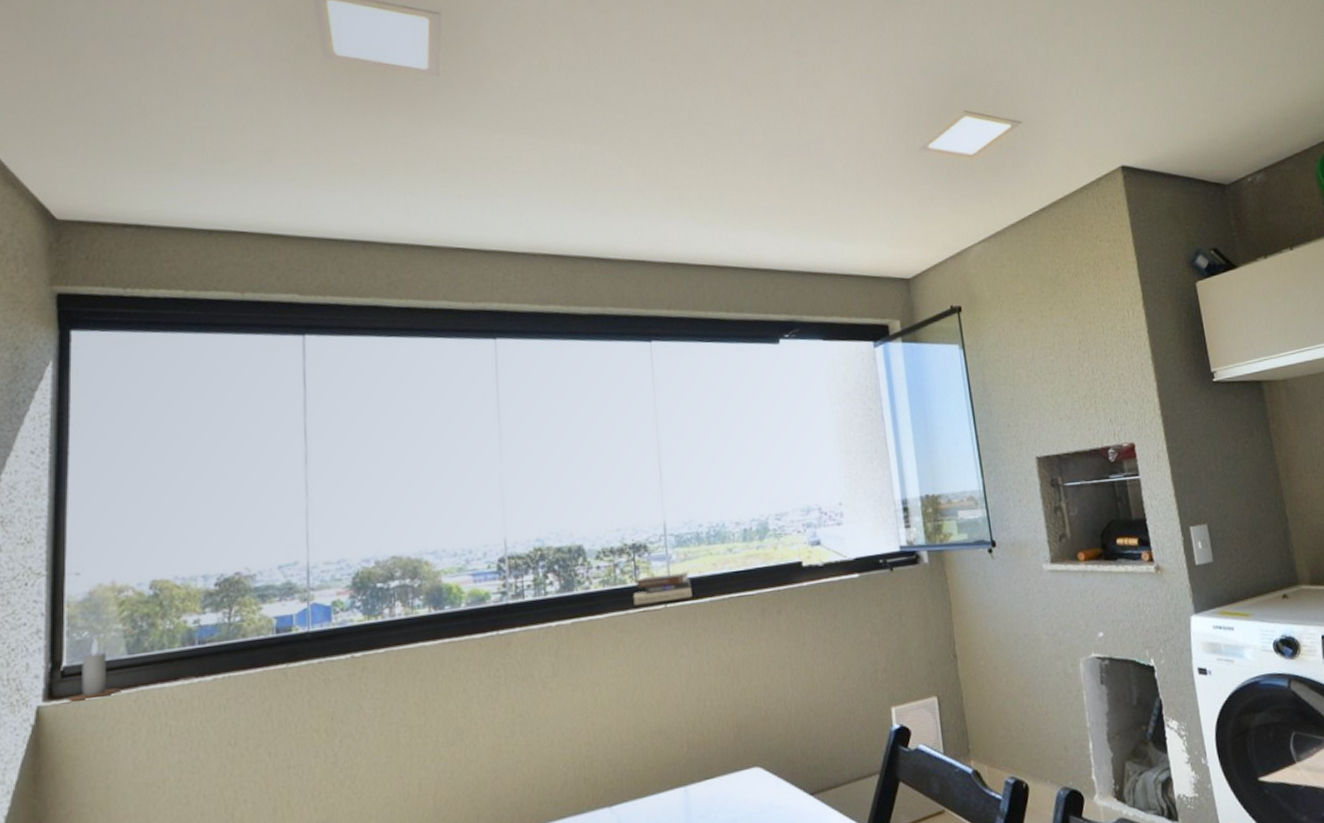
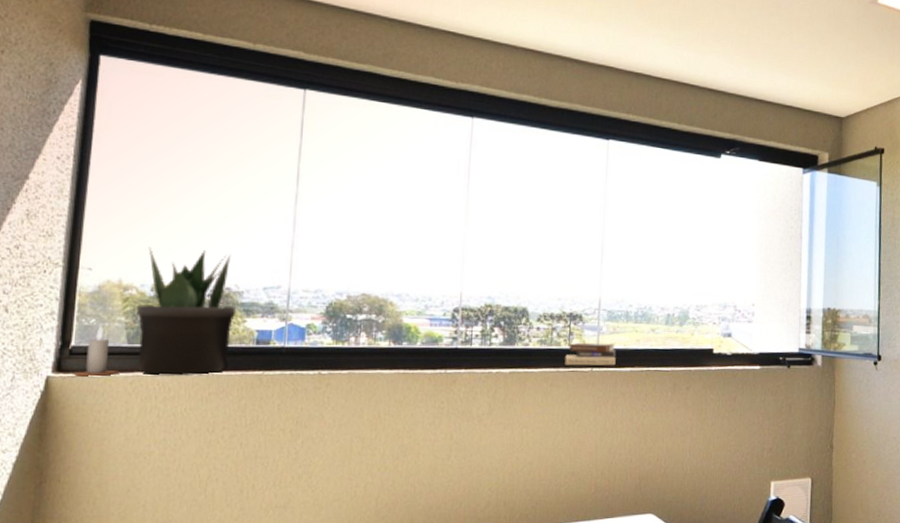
planter: none [135,533,250,689] -> present [137,247,237,377]

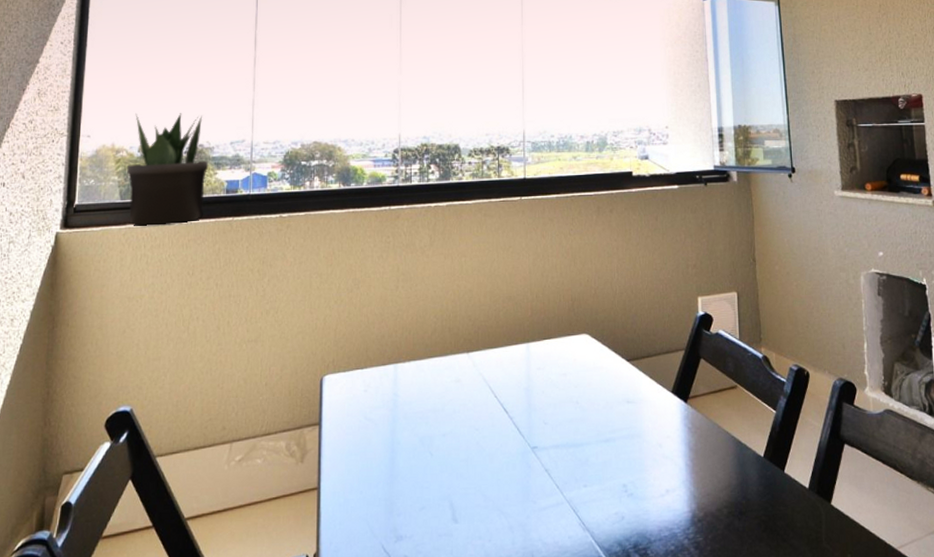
candle: present [72,326,120,377] -> none [76,185,115,231]
books: present [565,342,616,366] -> none [496,173,542,196]

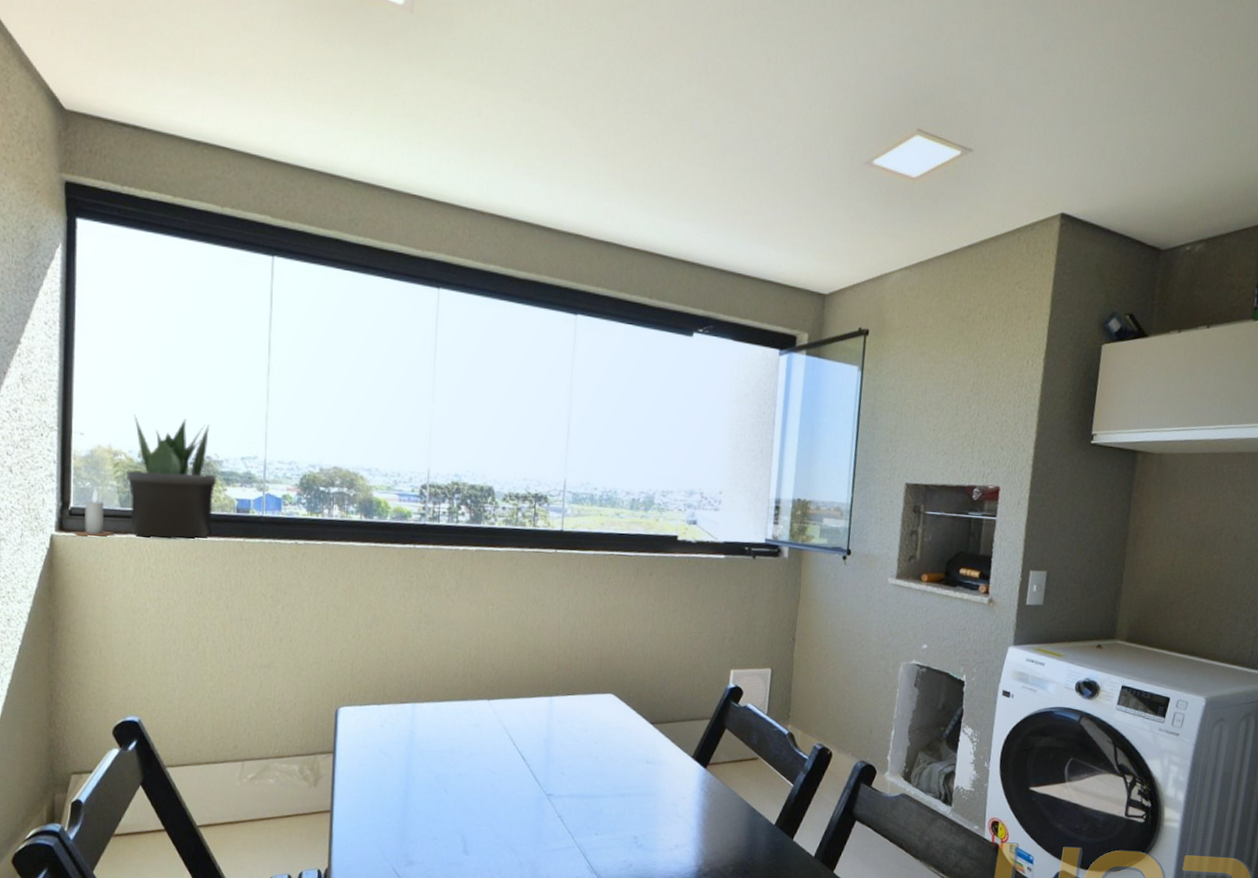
candle: none [76,185,115,231] -> present [73,489,115,537]

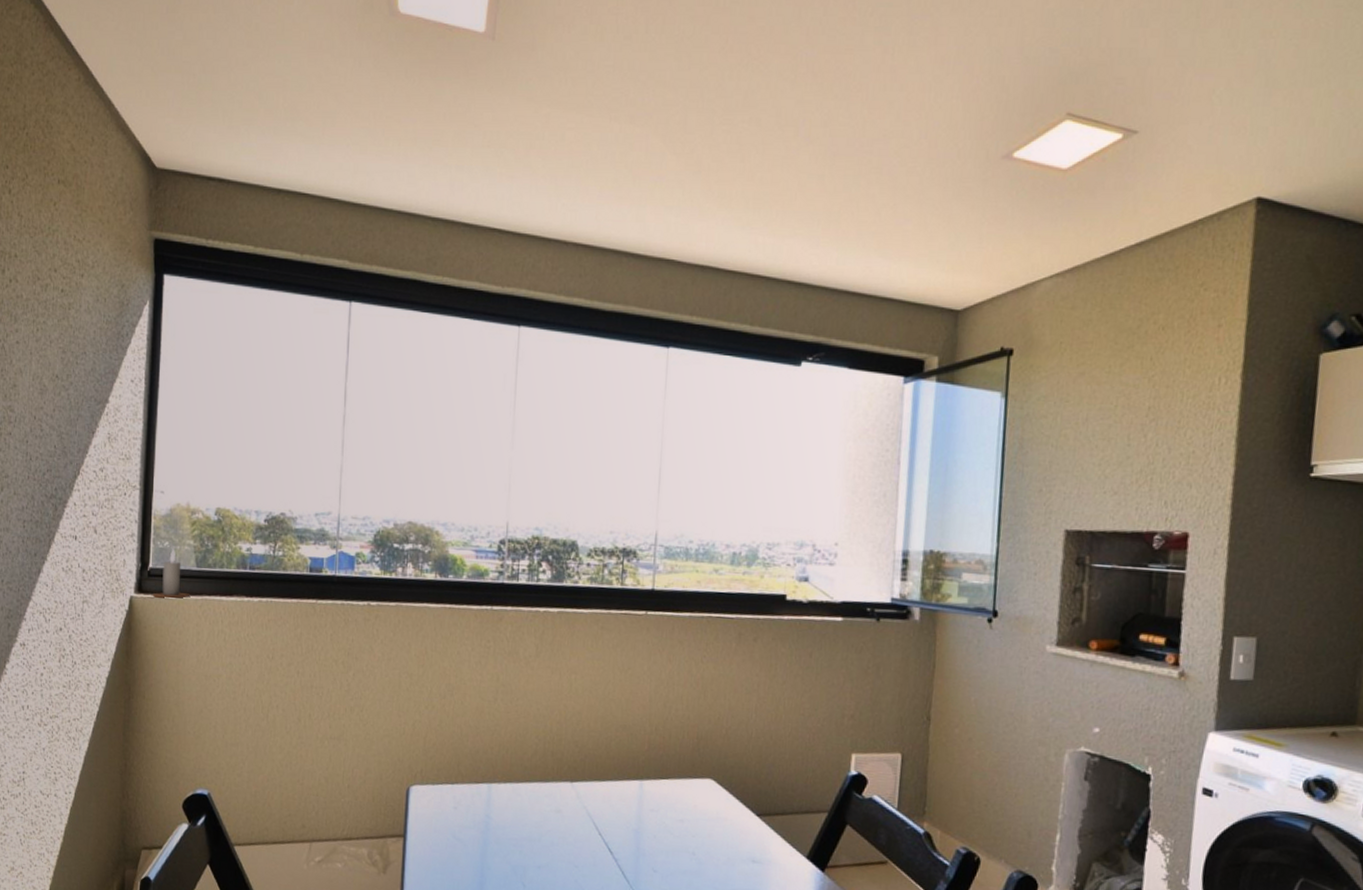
planter: present [127,414,217,540] -> none [203,471,291,602]

